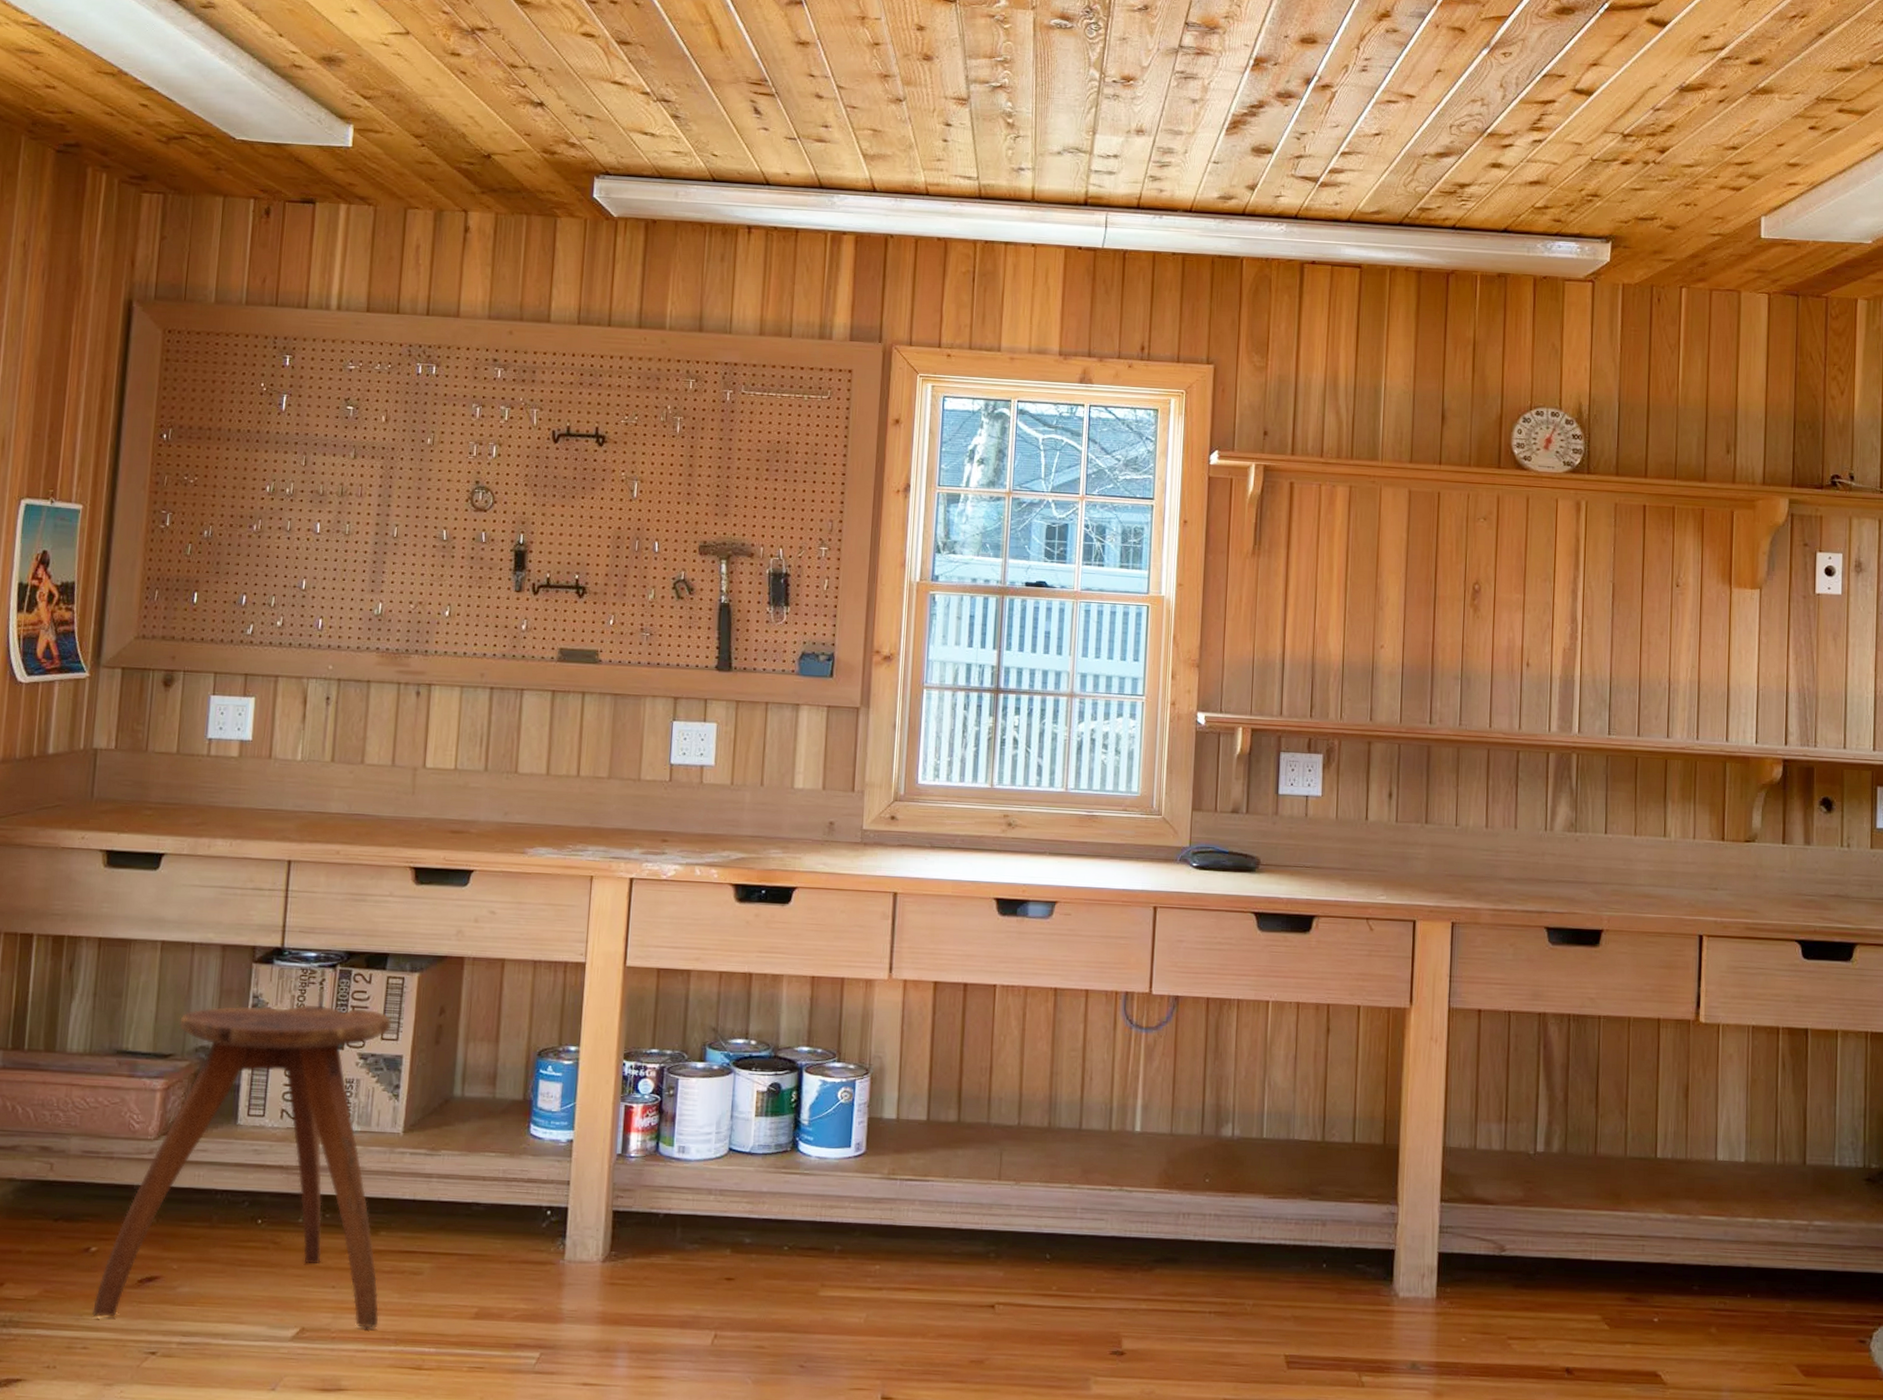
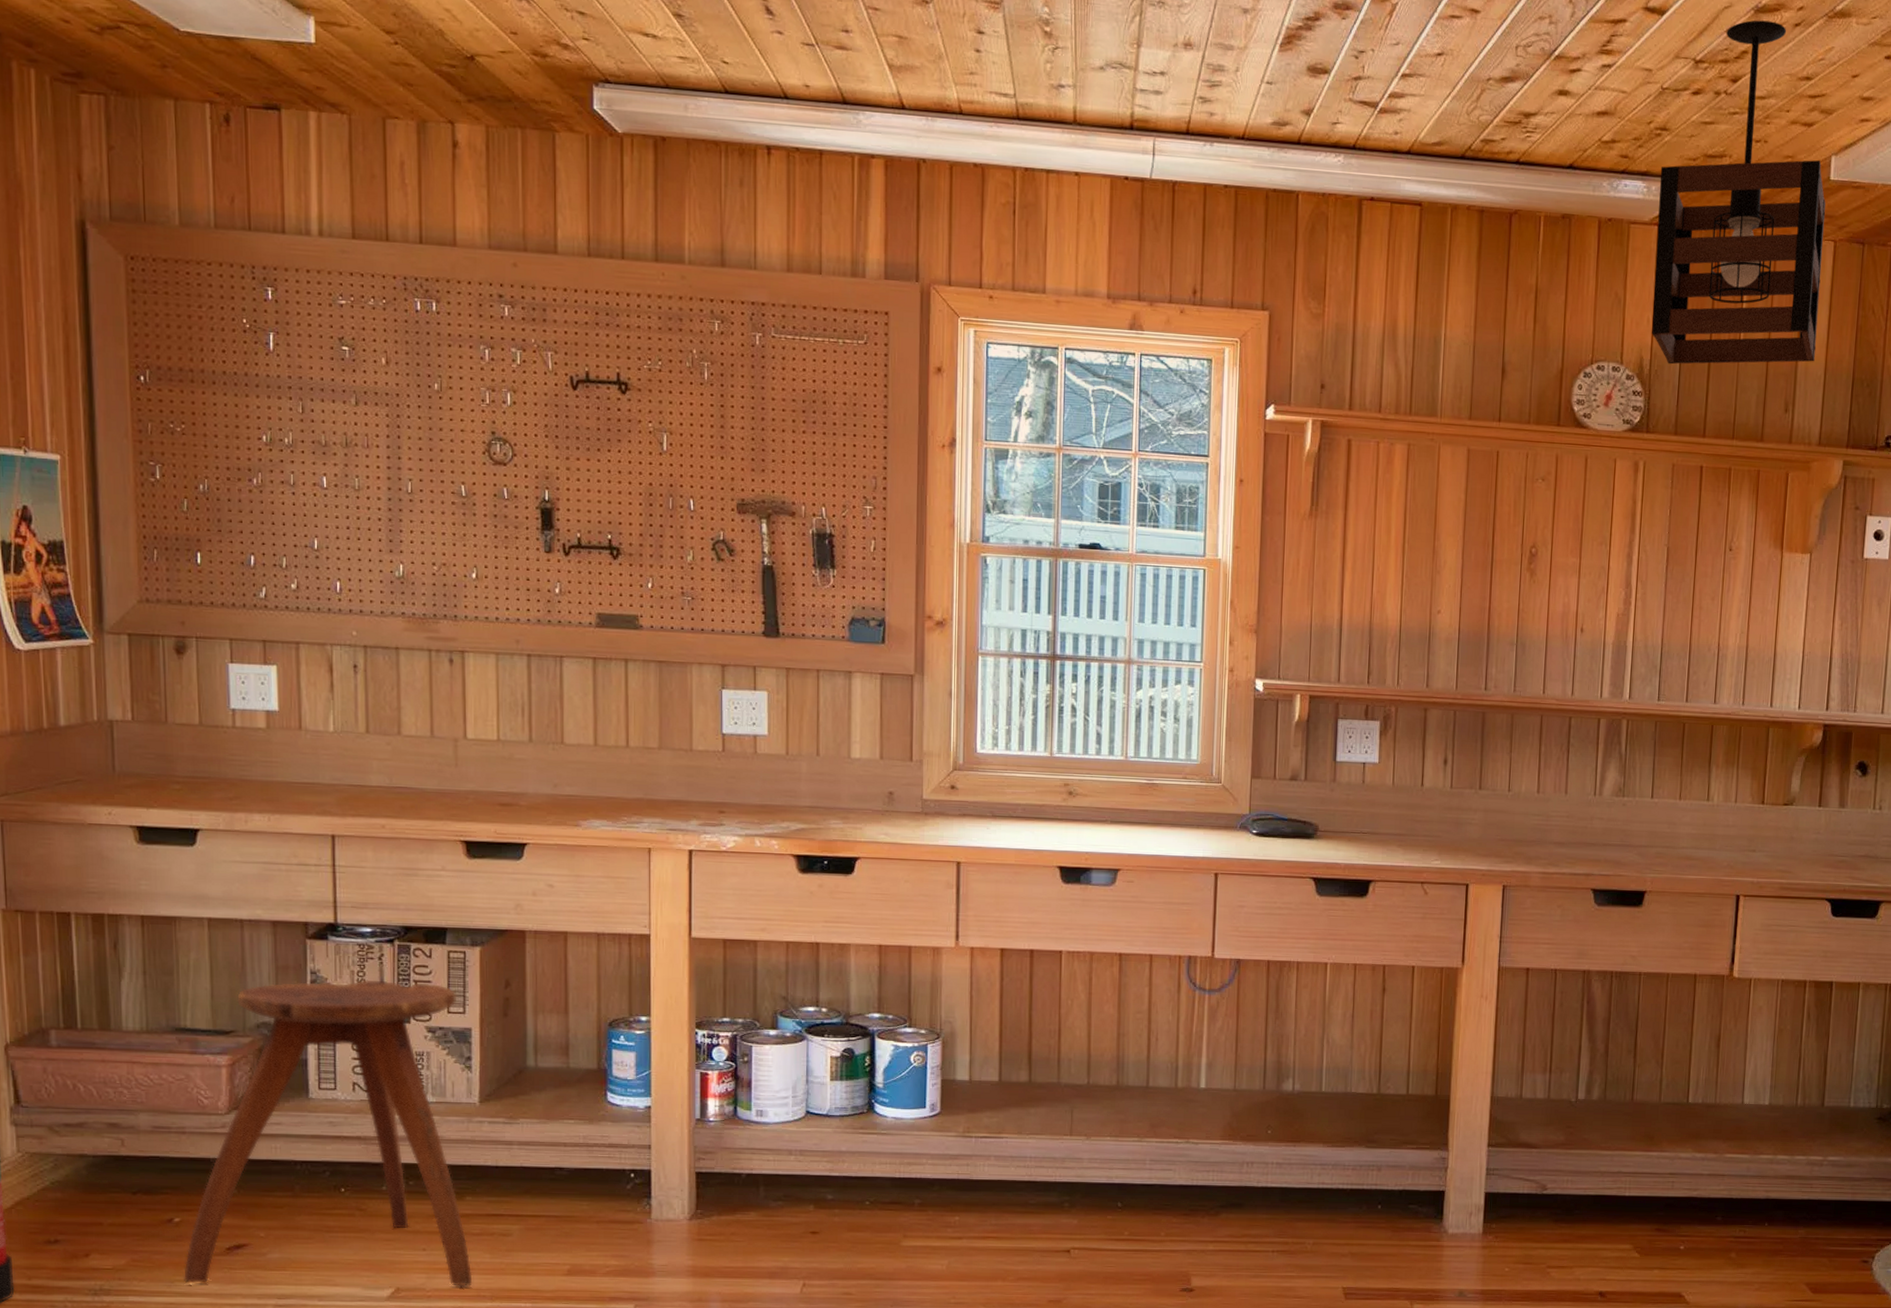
pendant light: none [1589,98,1758,410] -> present [1652,20,1826,365]

